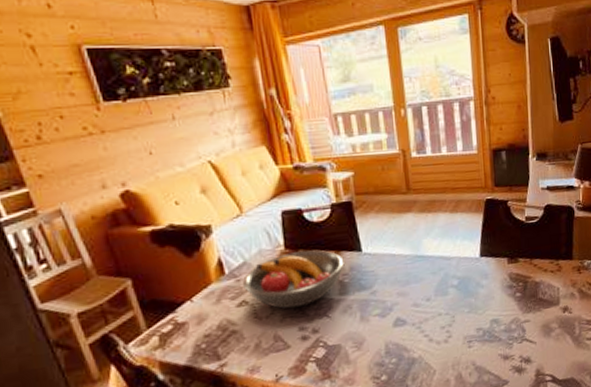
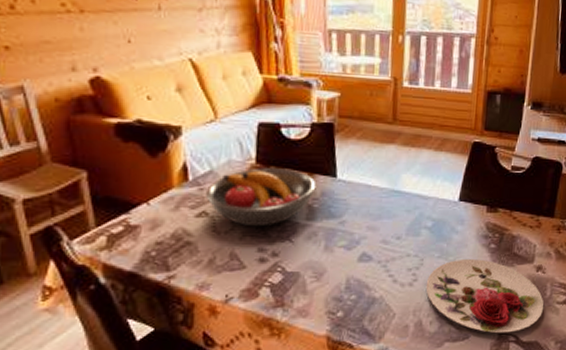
plate: none [460,308,575,376] -> present [425,259,544,334]

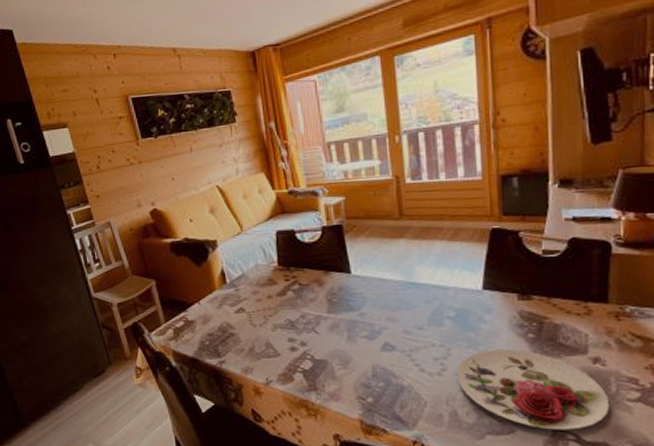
fruit bowl: present [206,168,316,227] -> none [241,268,333,320]

